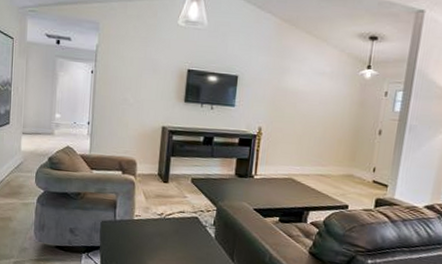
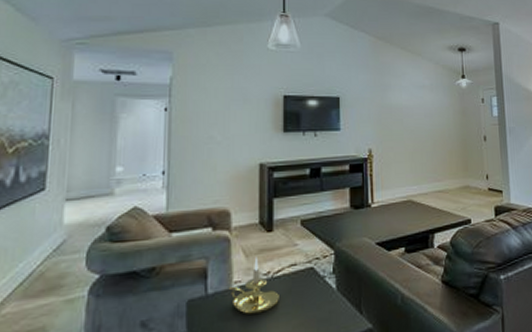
candle holder: none [131,200,169,242] -> present [228,256,279,314]

